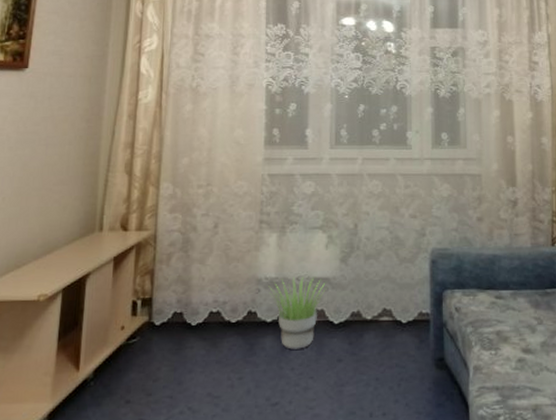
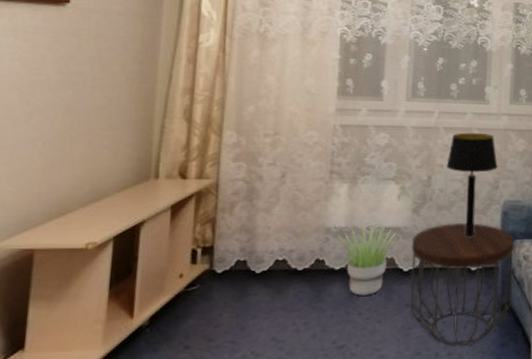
side table: none [340,272,446,406] -> present [410,222,515,346]
table lamp: none [372,178,423,287] -> present [446,132,498,236]

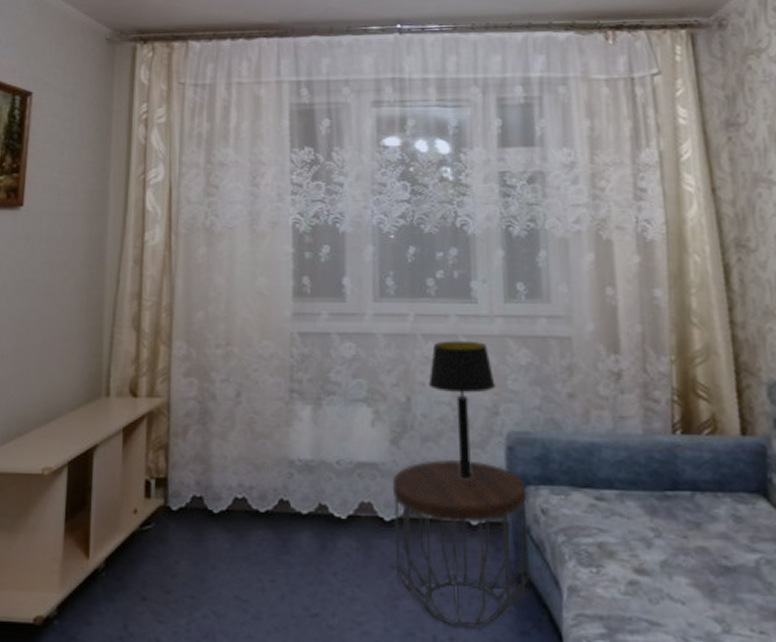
potted plant: present [337,226,396,296] -> none [303,460,372,550]

